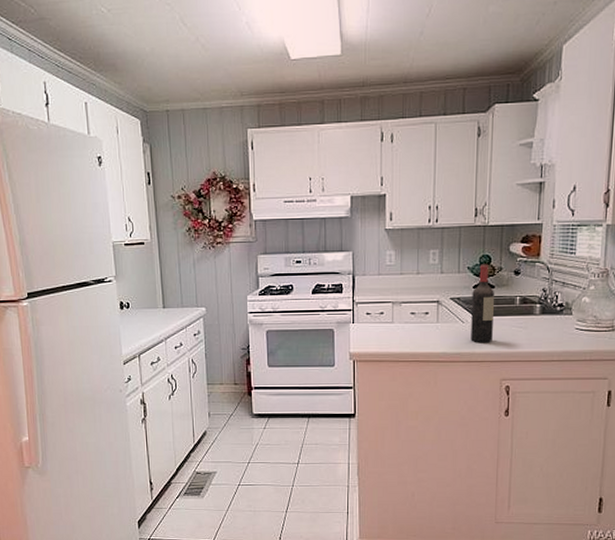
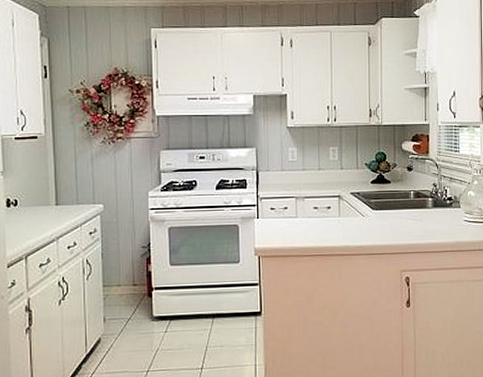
wine bottle: present [471,264,495,342] -> none [370,160,392,235]

